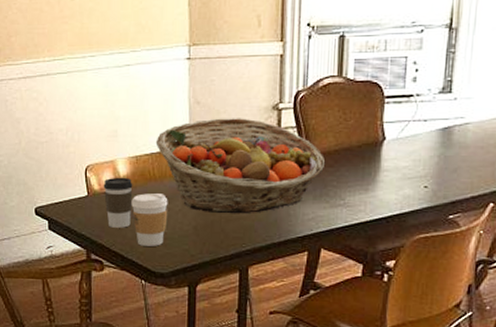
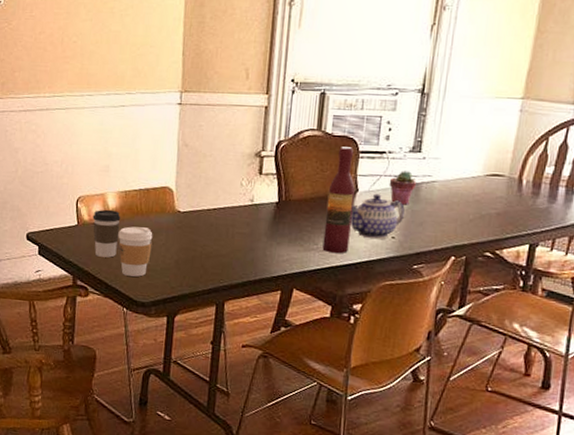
fruit basket: present [155,118,326,214] -> none [144,161,302,252]
wine bottle: none [350,92,382,208] -> present [322,147,355,254]
teapot: none [378,141,437,190] -> present [350,193,405,240]
potted succulent: none [418,114,448,151] -> present [389,171,416,205]

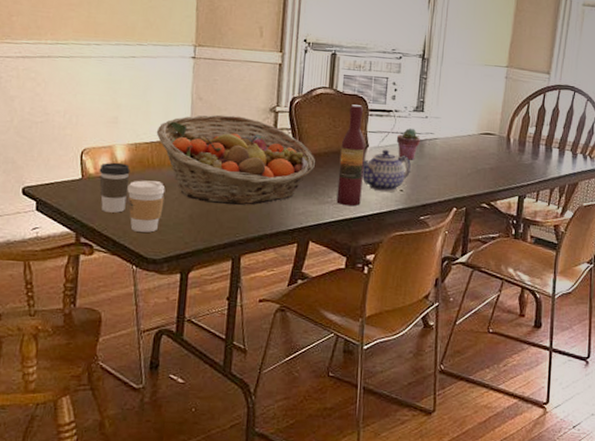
fruit basket: none [144,161,302,252] -> present [156,114,316,206]

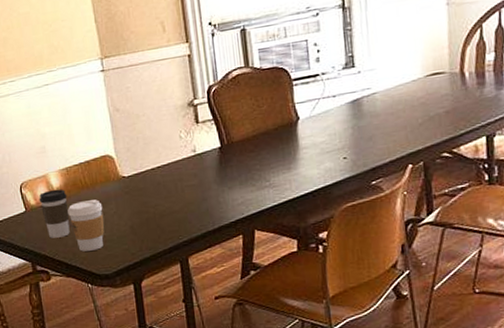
fruit basket: present [156,114,316,206] -> none [82,118,246,212]
wine bottle: present [336,104,365,206] -> none [269,77,302,187]
teapot: present [361,149,411,193] -> none [296,117,351,165]
potted succulent: present [396,128,420,160] -> none [328,88,357,124]

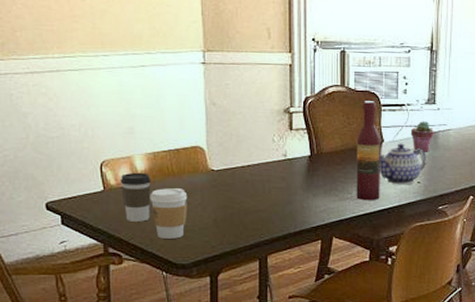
wine bottle: none [269,77,302,187] -> present [356,101,380,201]
teapot: none [296,117,351,165] -> present [379,143,426,185]
potted succulent: none [328,88,357,124] -> present [410,121,434,152]

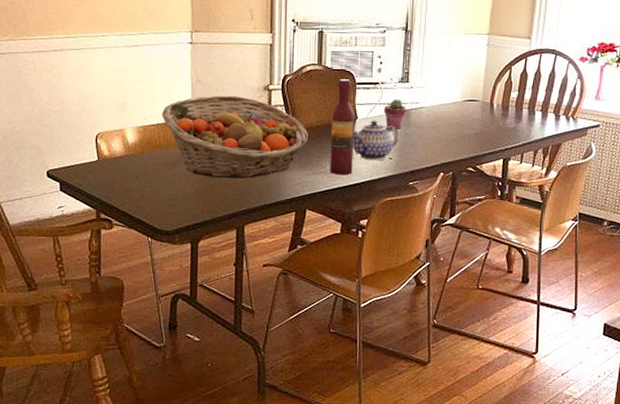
coffee cup: present [120,172,151,222] -> none [113,144,141,190]
coffee cup: present [150,188,188,239] -> none [139,159,173,207]
fruit basket: none [173,119,334,207] -> present [161,95,309,179]

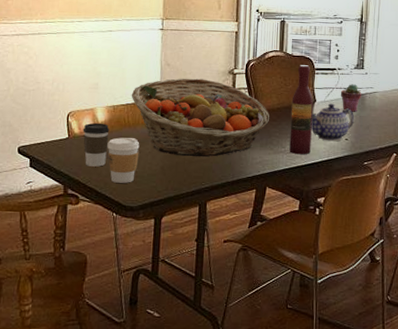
coffee cup: none [113,144,141,190] -> present [83,122,110,167]
coffee cup: none [139,159,173,207] -> present [107,137,140,183]

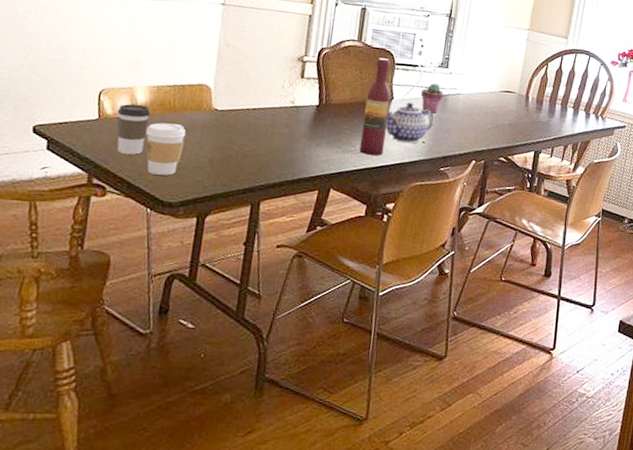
fruit basket: present [131,78,270,157] -> none [180,61,341,152]

